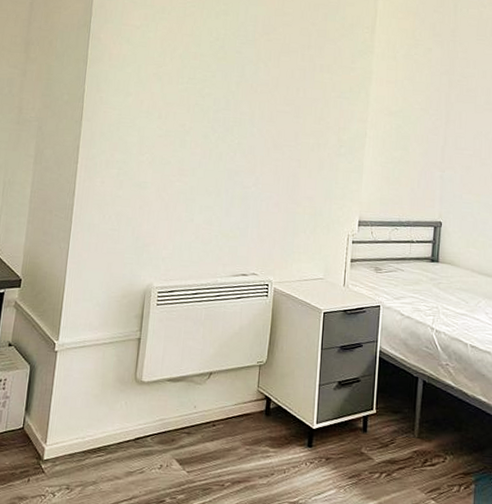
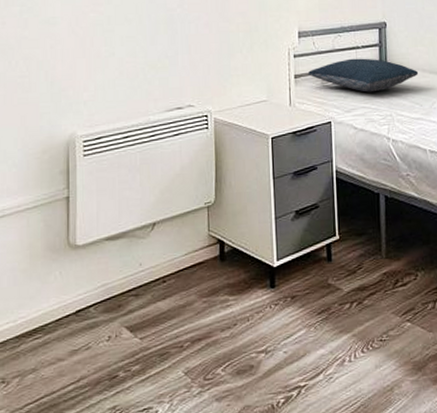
pillow: none [364,251,468,285] -> present [308,58,419,93]

